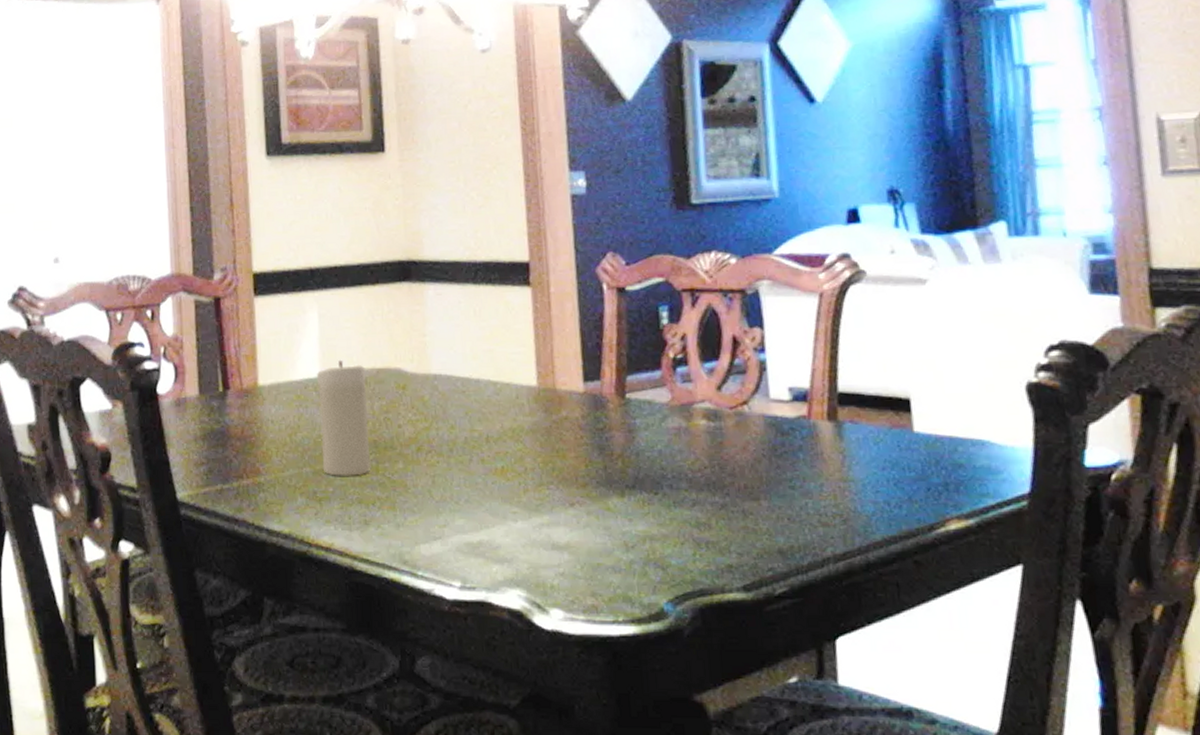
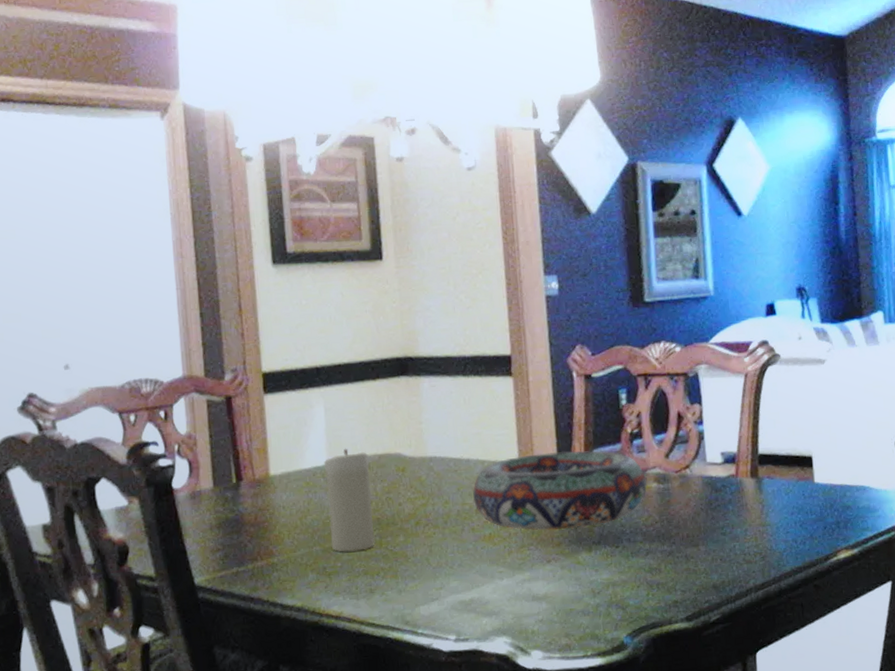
decorative bowl: none [483,376,694,469] -> present [473,450,648,530]

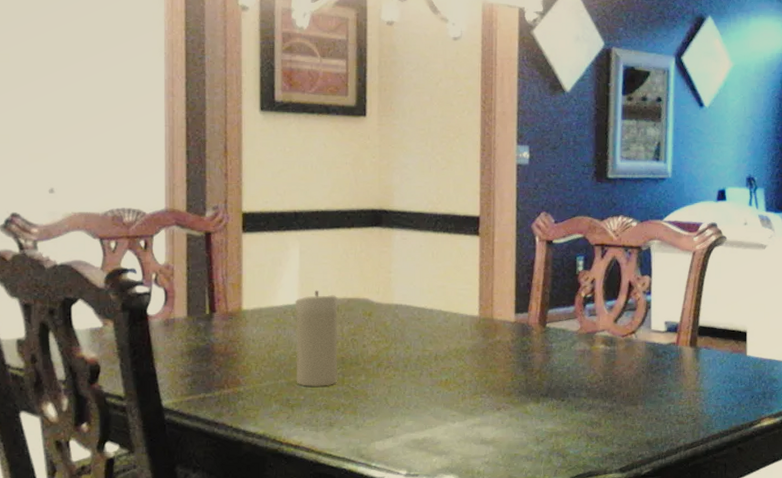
decorative bowl: present [473,450,648,530] -> none [433,310,596,381]

